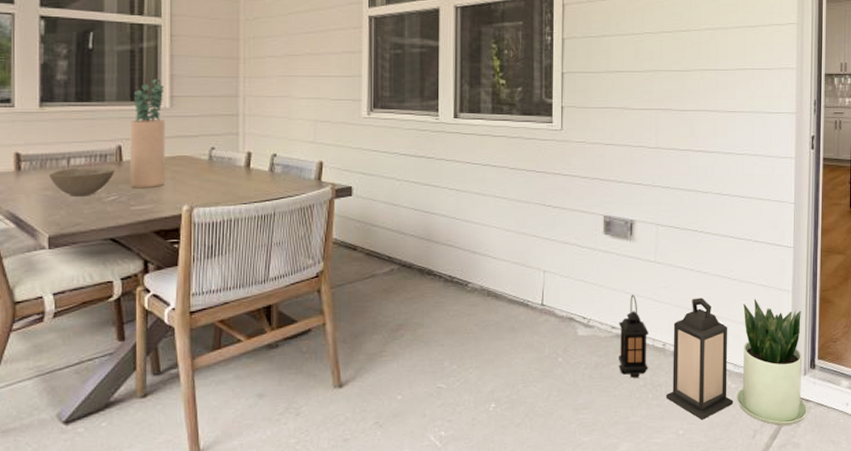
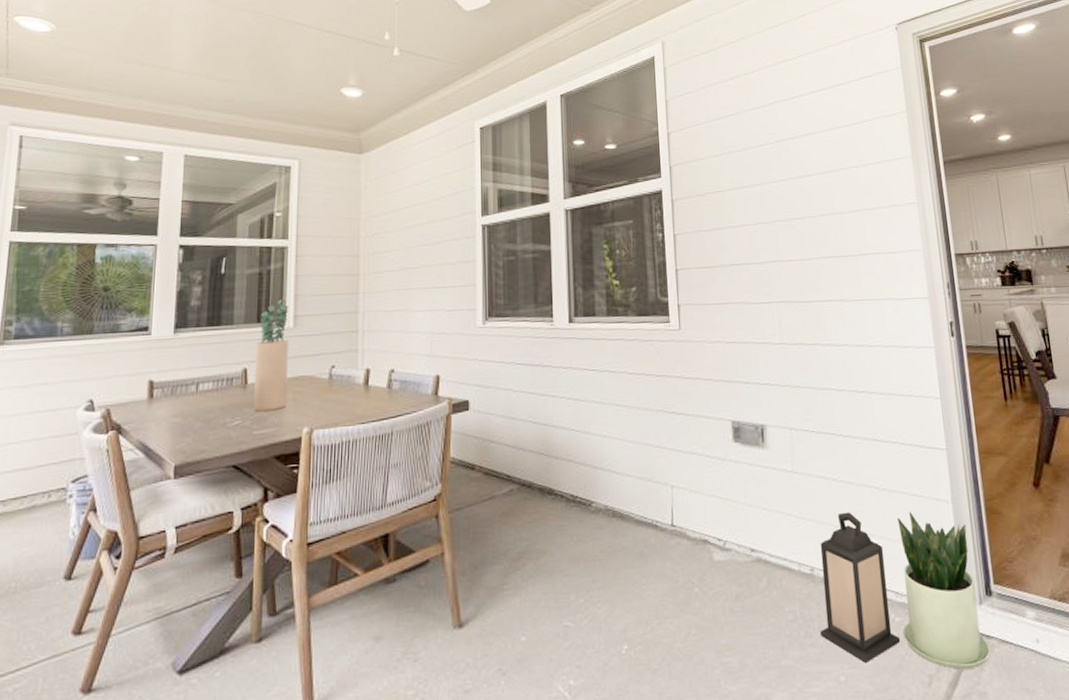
bowl: present [50,167,114,197] -> none [179,390,240,423]
lantern: present [618,294,649,378] -> none [757,510,797,611]

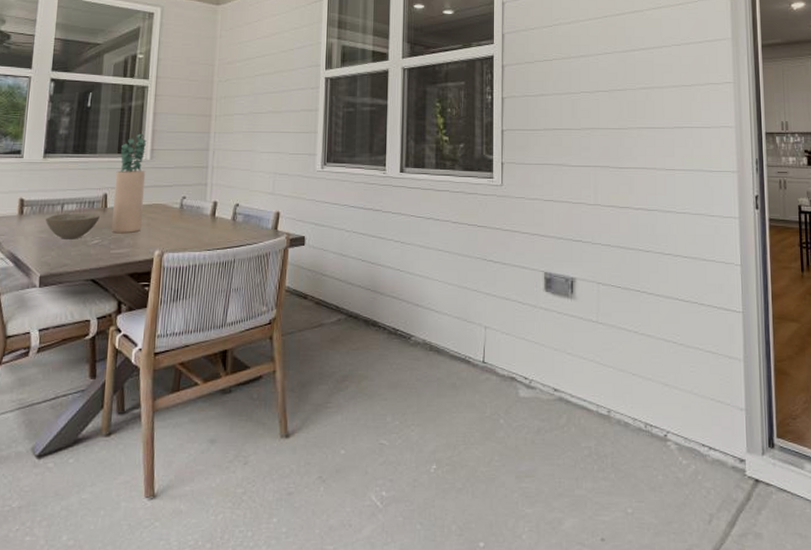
bowl: none [179,390,240,423] -> present [46,212,100,239]
lantern: present [819,512,901,663] -> none [612,362,686,498]
planter: present [897,512,991,669] -> none [688,367,769,511]

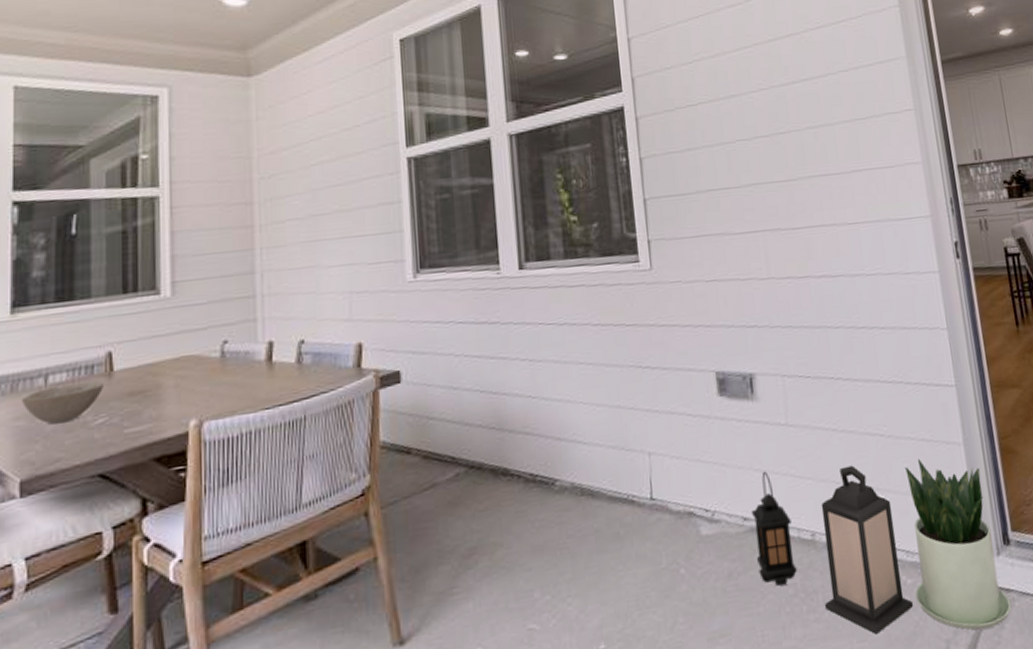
vase: present [112,129,147,234] -> none [123,255,167,406]
lantern: none [560,355,593,446] -> present [750,471,797,586]
lantern: none [612,362,686,498] -> present [821,465,914,634]
planter: none [688,367,769,511] -> present [905,459,1011,630]

